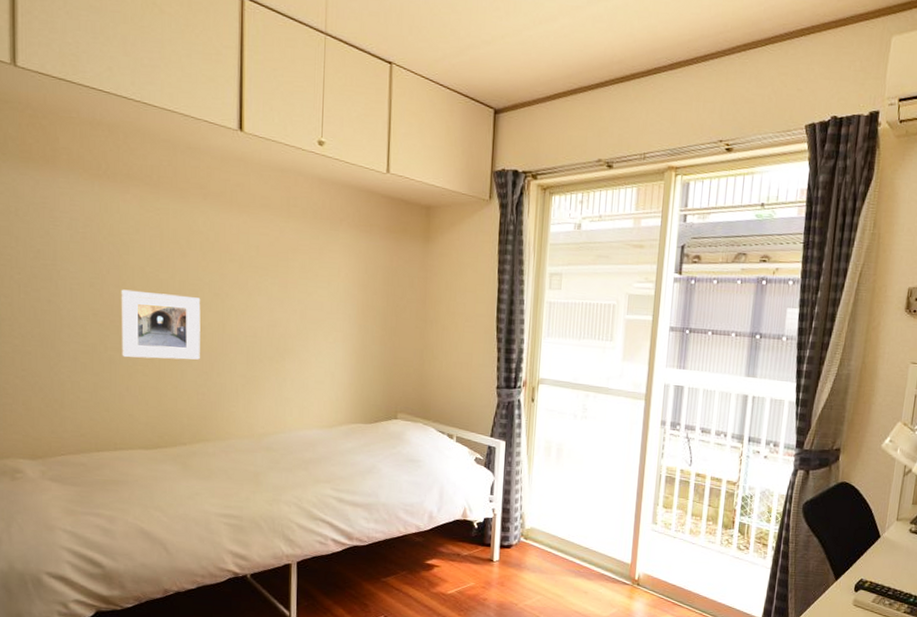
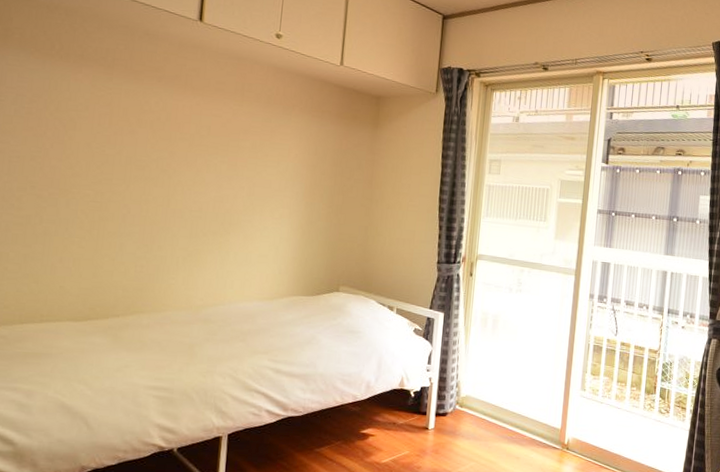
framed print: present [121,289,201,360] -> none [58,163,147,233]

